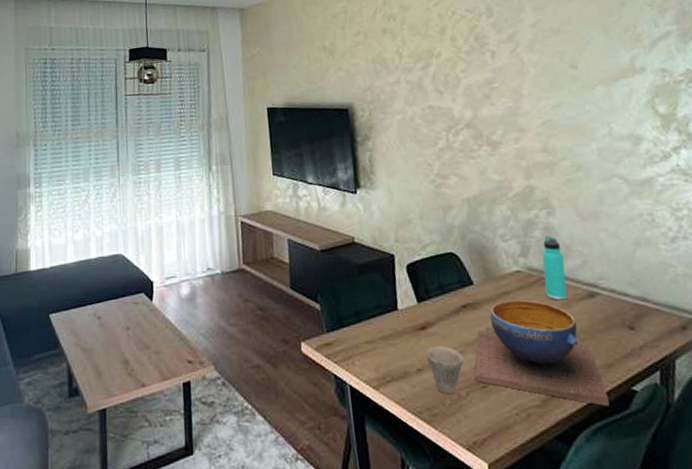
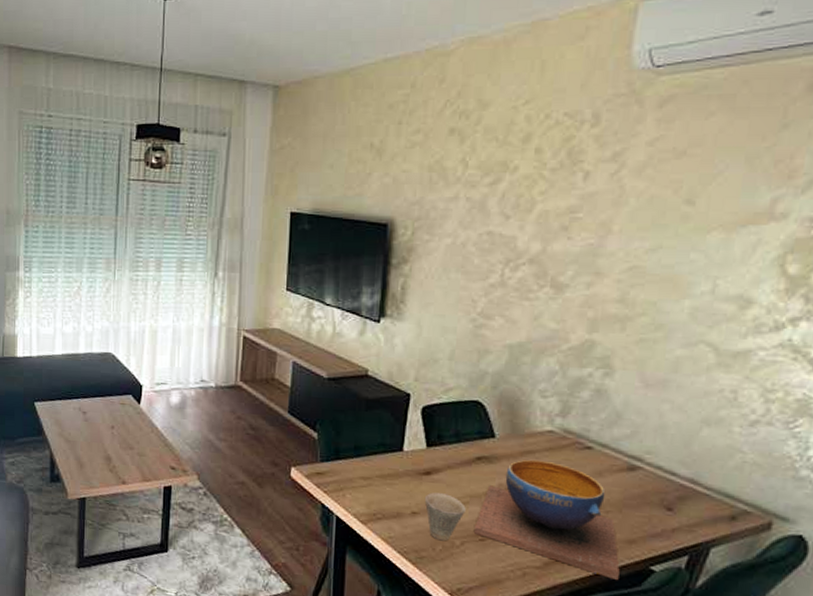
thermos bottle: present [542,236,568,301] -> none [577,398,611,469]

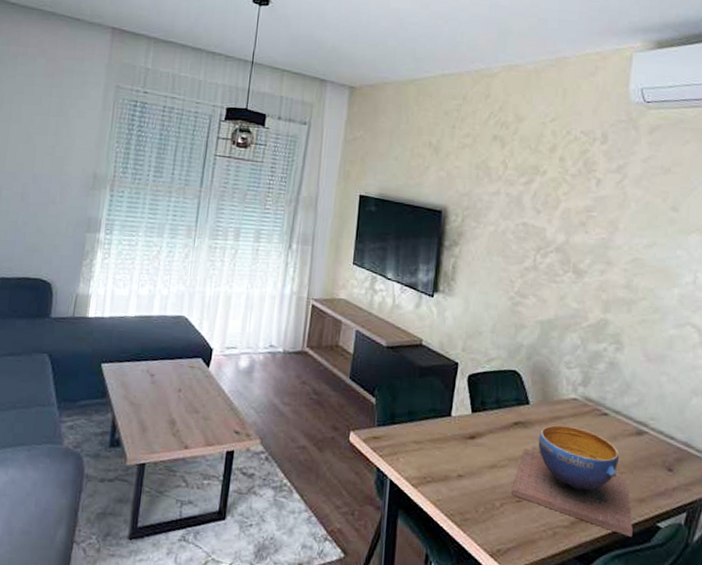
cup: present [424,492,466,541] -> none [469,456,505,503]

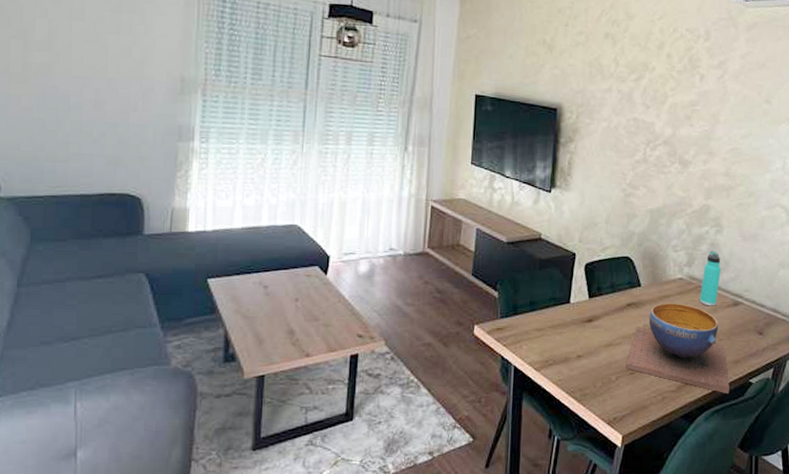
thermos bottle: none [596,370,622,434] -> present [699,251,721,306]

